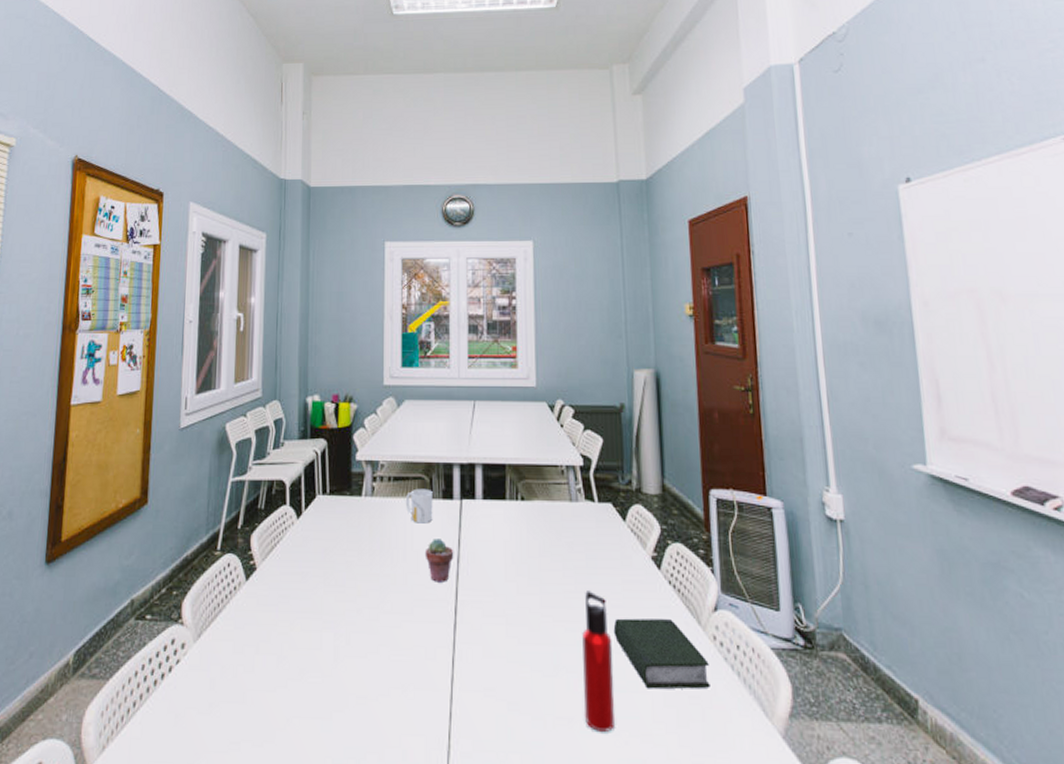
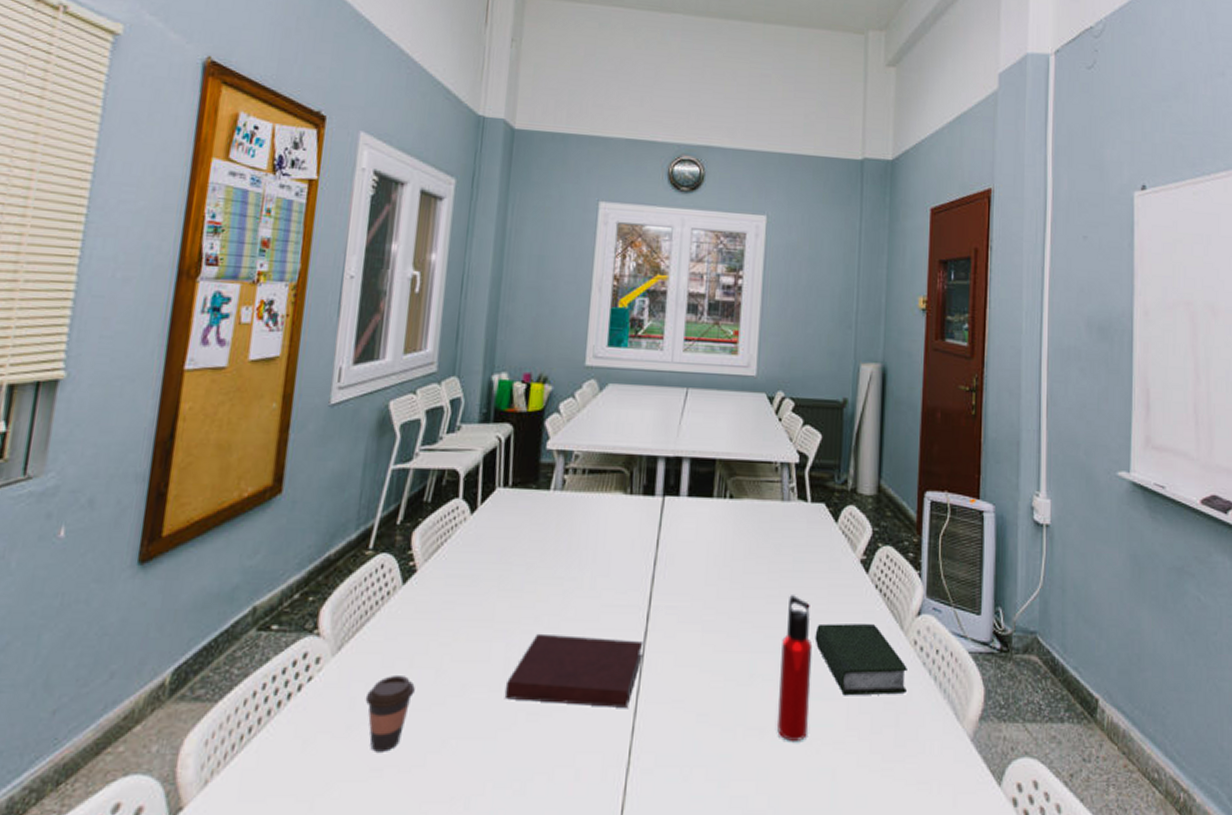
coffee cup: none [222,660,261,728] -> present [365,676,415,752]
notebook: none [336,624,454,694] -> present [504,633,643,708]
mug: present [405,488,433,524] -> none [600,483,632,522]
potted succulent: present [425,539,454,582] -> none [617,538,652,586]

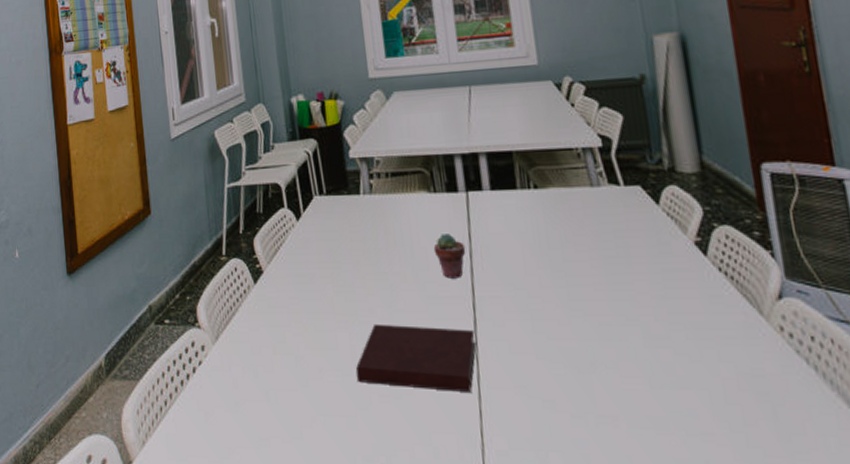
coffee cup: present [365,676,415,752] -> none [244,361,282,425]
potted succulent: none [617,538,652,586] -> present [433,234,466,279]
water bottle: present [777,595,813,741] -> none [619,282,668,430]
book: present [815,623,907,696] -> none [655,310,781,386]

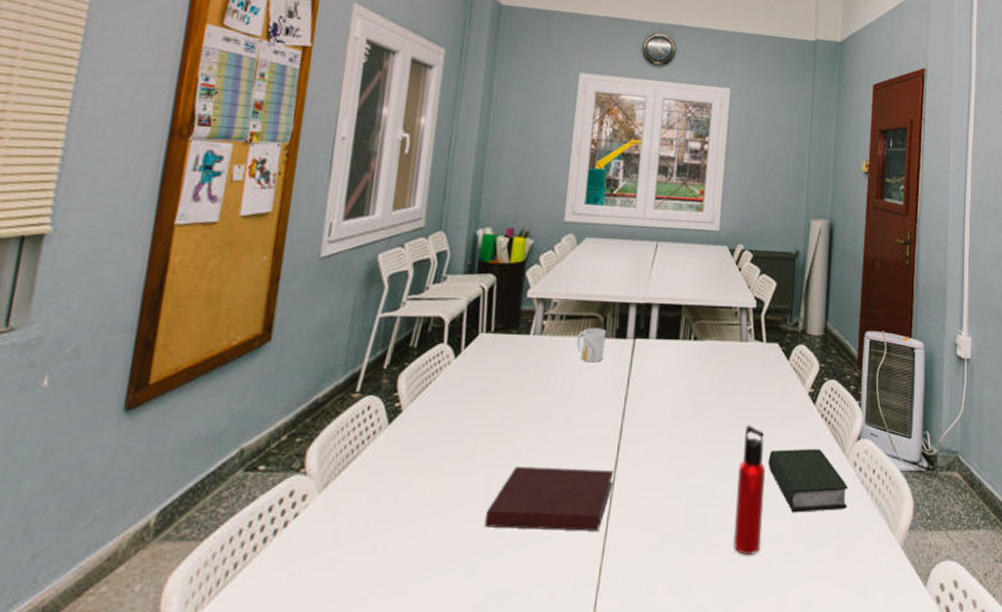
mug: none [406,182,438,219] -> present [576,327,606,363]
potted succulent: present [433,234,466,279] -> none [591,378,623,421]
water bottle: none [619,282,668,430] -> present [734,425,766,555]
book: none [655,310,781,386] -> present [768,449,848,513]

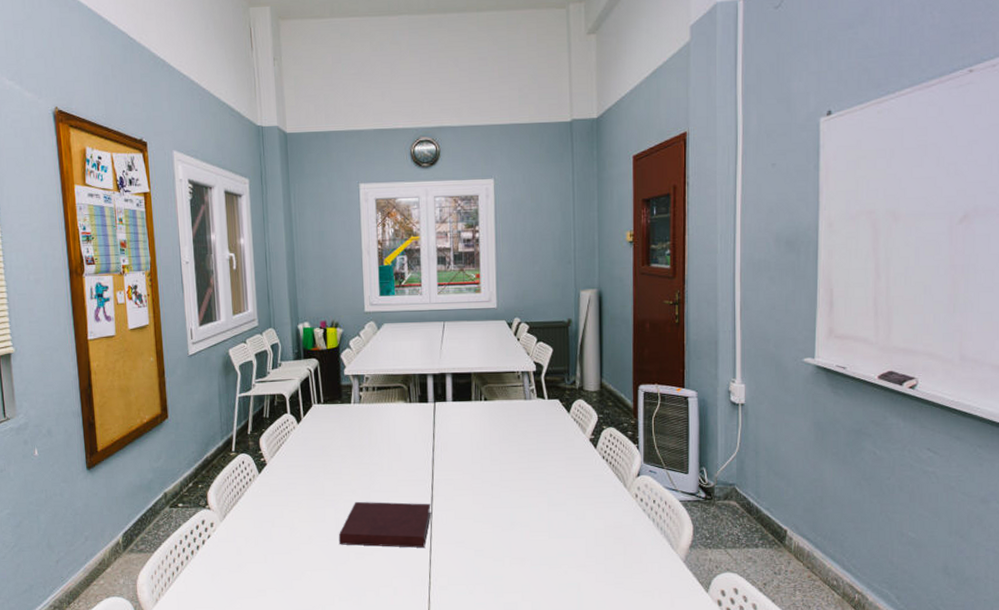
mug: present [576,327,606,363] -> none [387,395,411,423]
water bottle: present [734,425,766,555] -> none [533,467,558,566]
book: present [768,449,848,513] -> none [558,484,631,535]

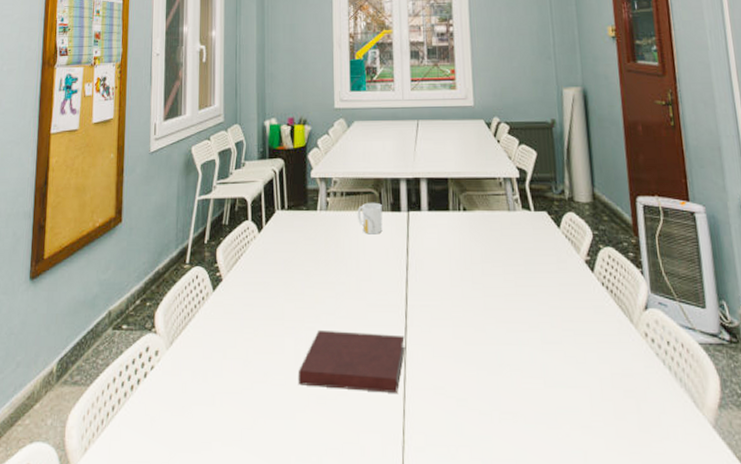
mug: none [387,395,411,423] -> present [357,202,383,235]

